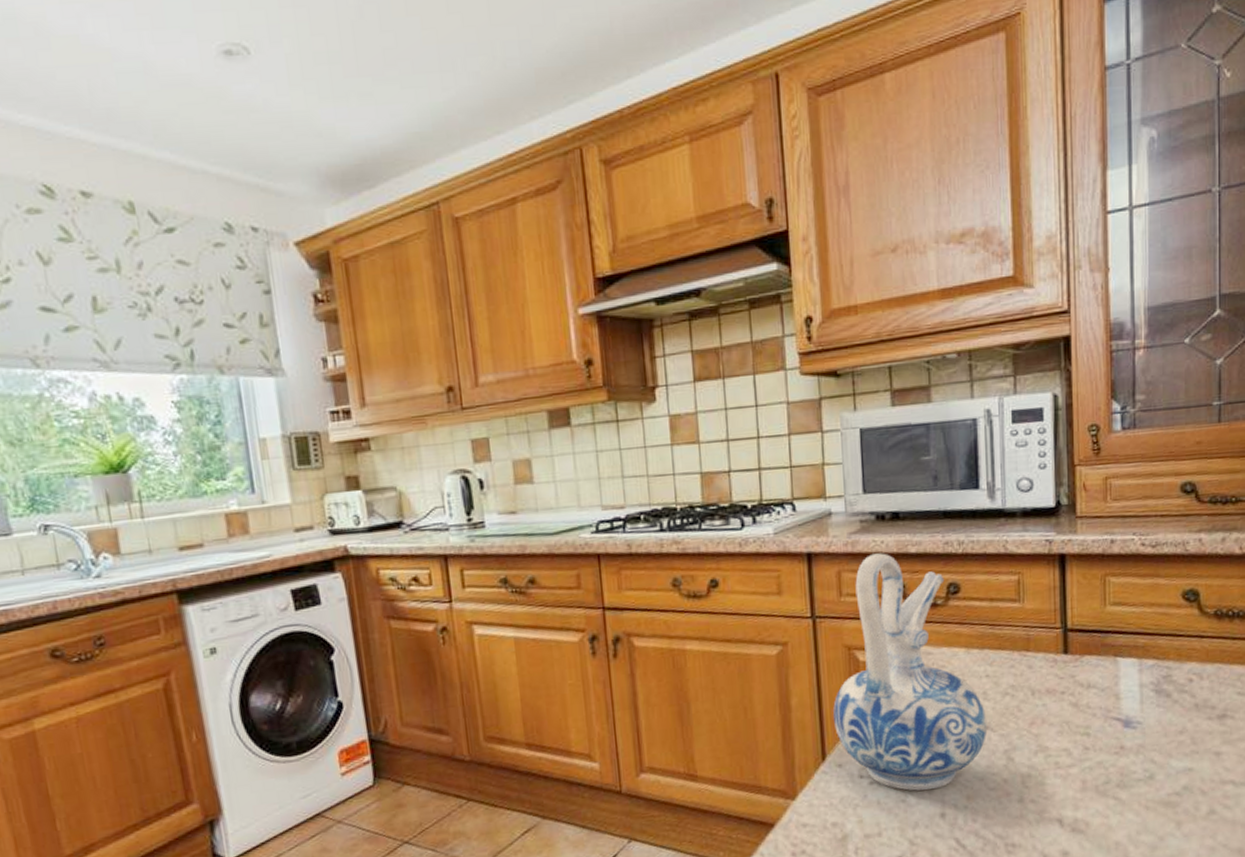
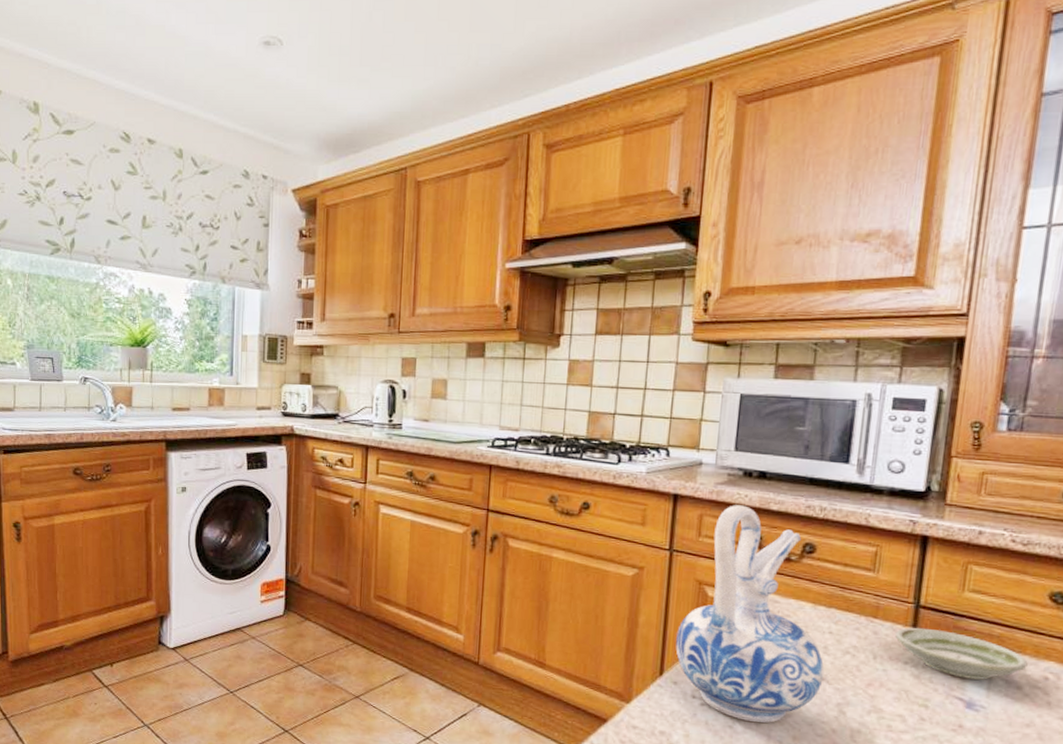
saucer: none [1049,650,1173,697] -> present [895,627,1028,680]

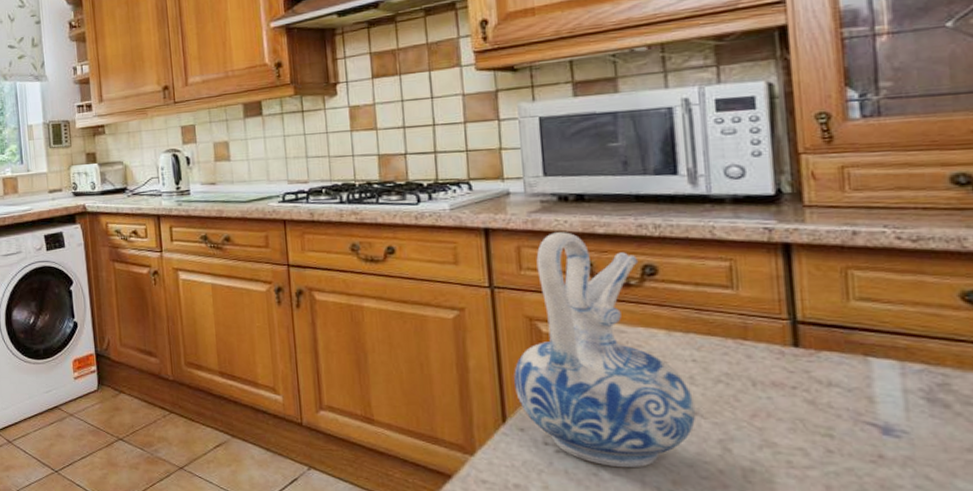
saucer: present [895,627,1028,680] -> none [774,346,952,400]

